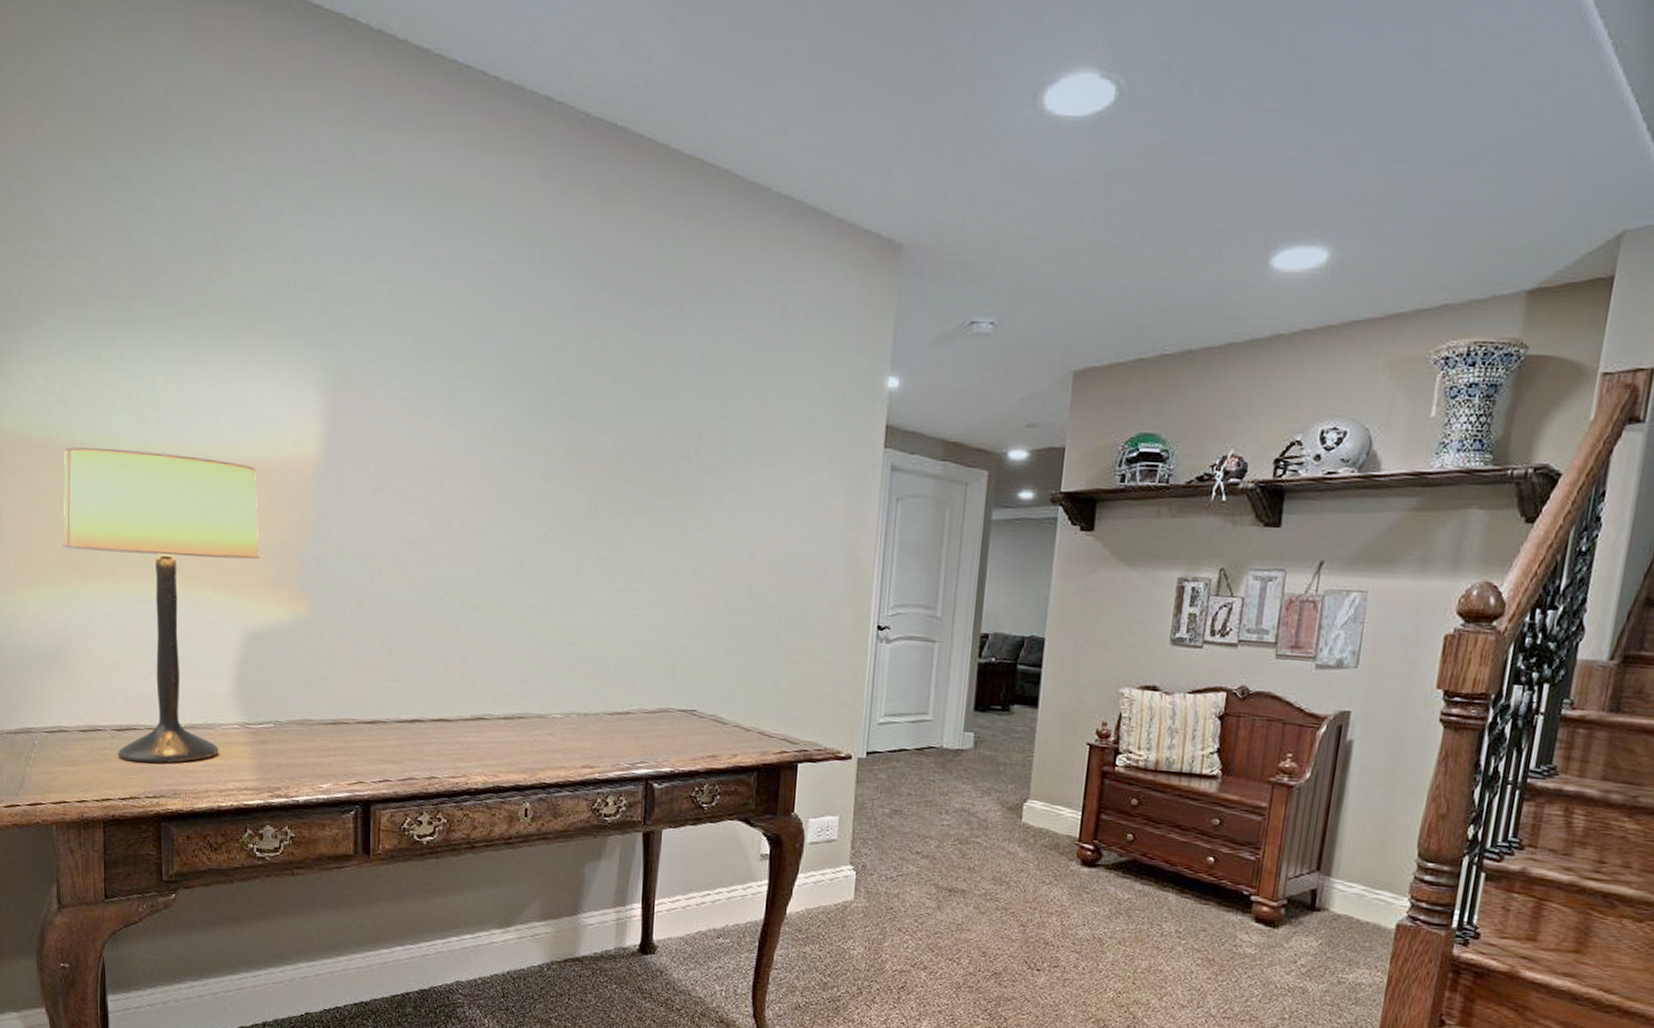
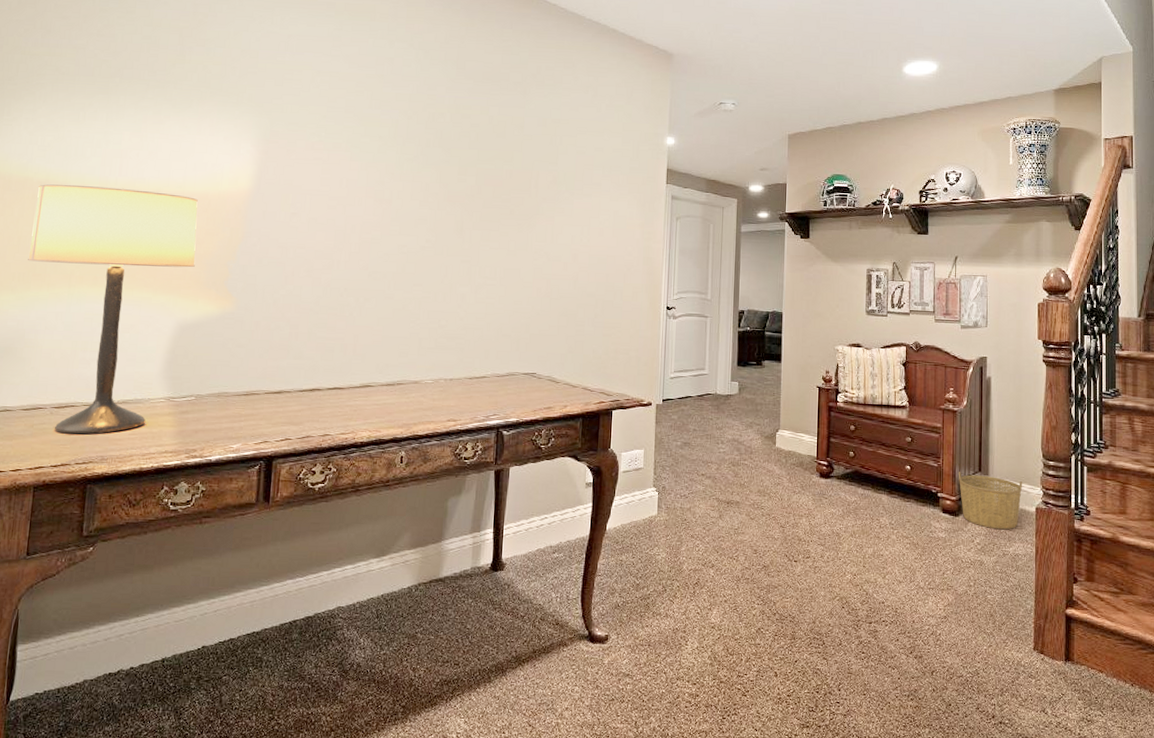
basket: none [1284,869,1381,951] -> present [958,472,1022,530]

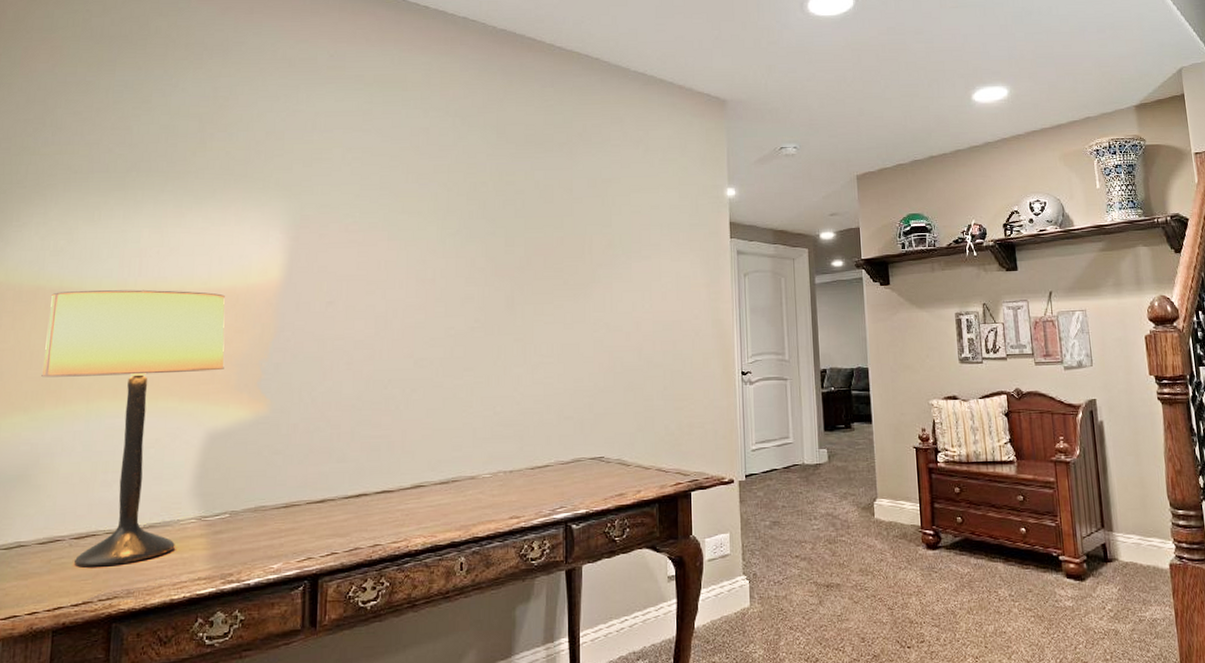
basket: present [958,472,1022,530] -> none [1079,530,1152,593]

